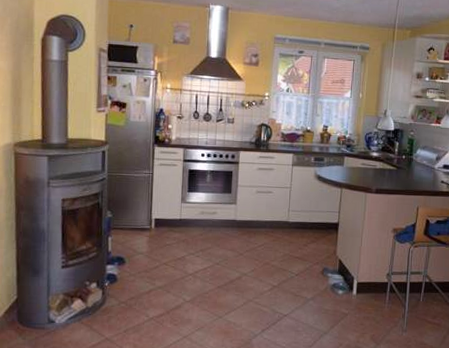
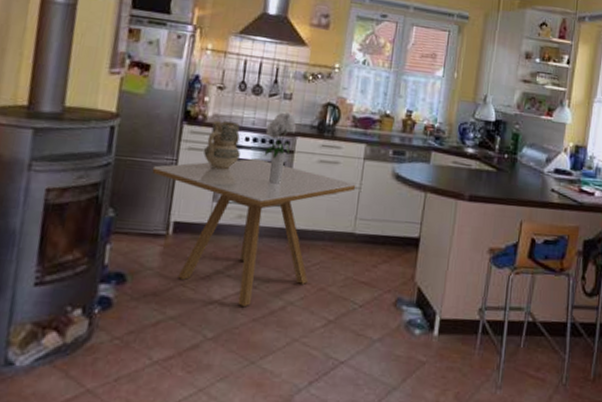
dining table: none [135,169,288,279] -> present [152,158,356,308]
ceramic jug: none [172,142,199,179] -> present [203,120,240,170]
bouquet: none [216,132,239,188] -> present [264,111,297,184]

